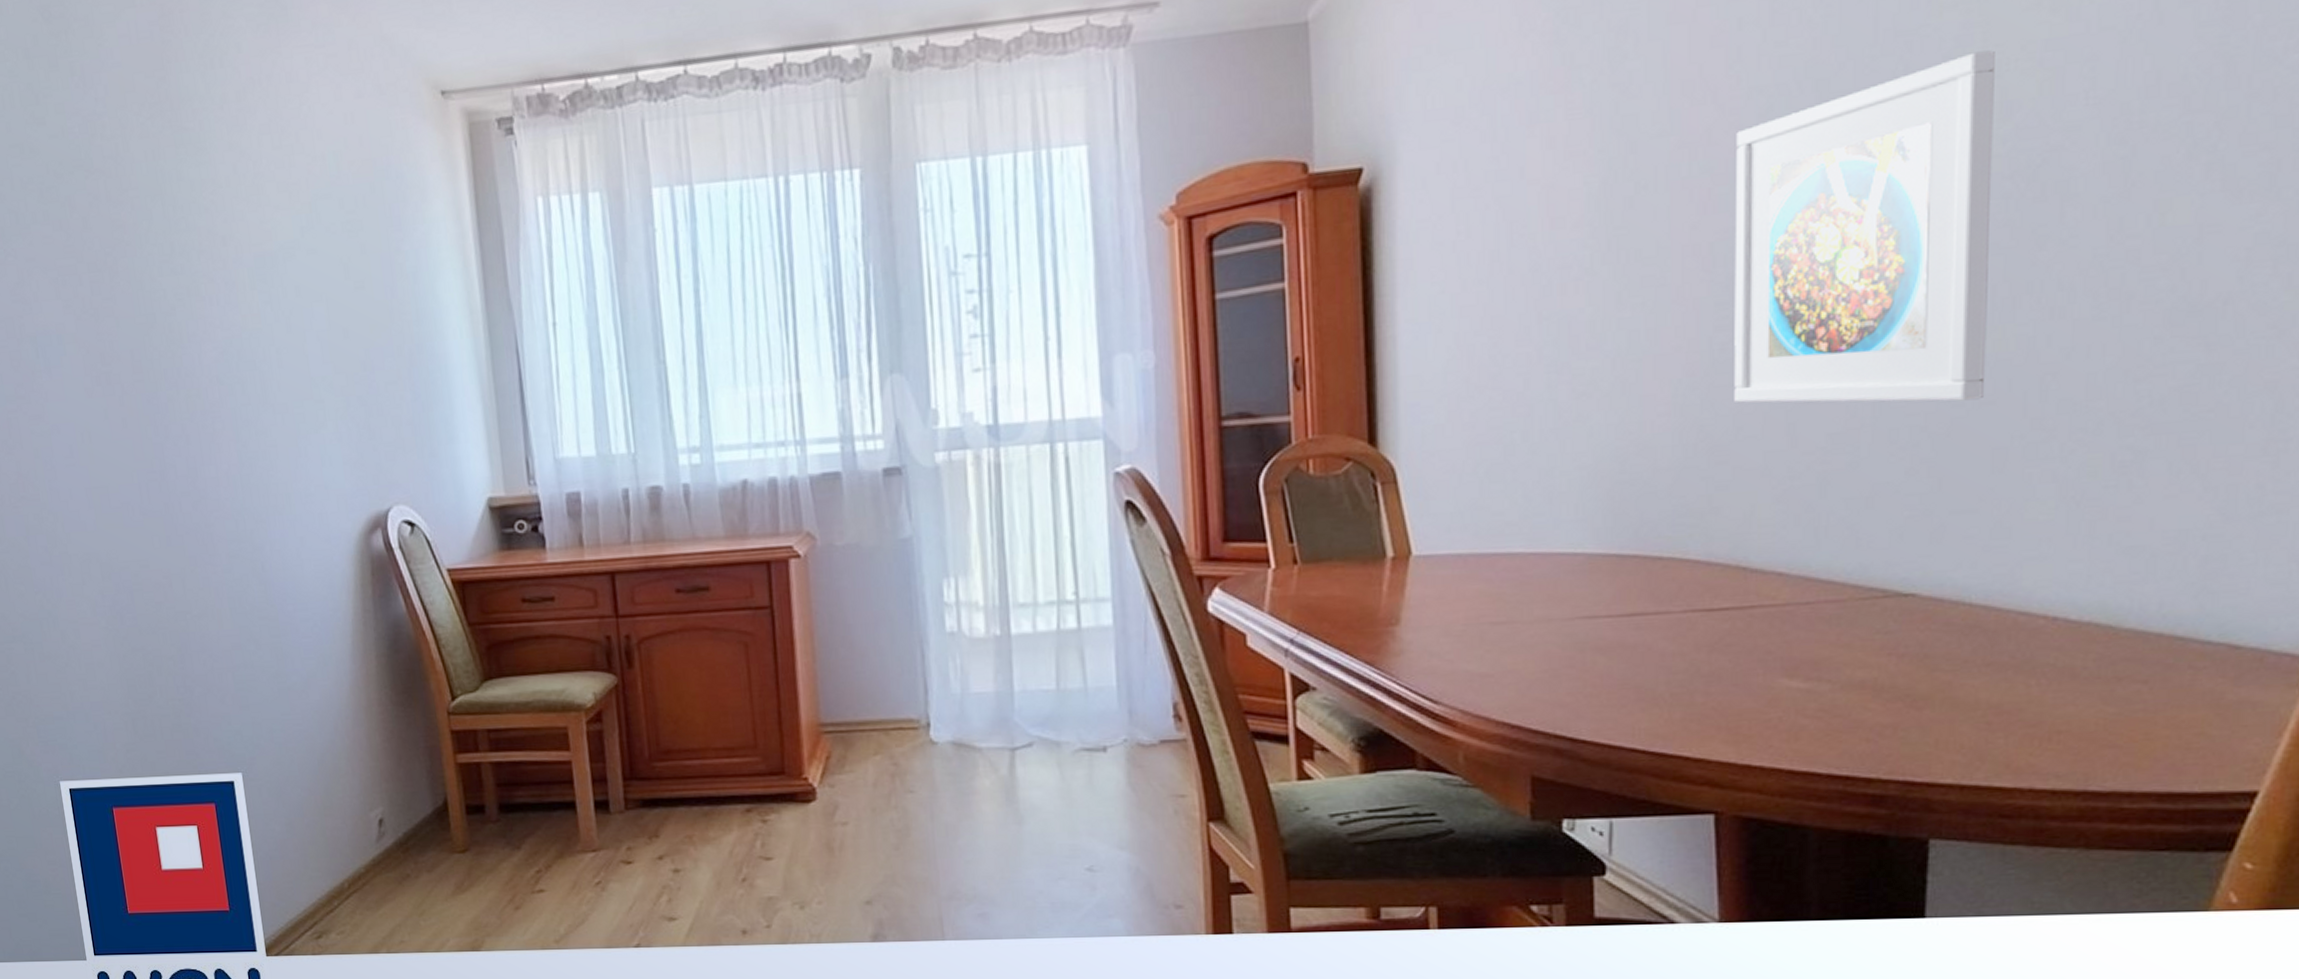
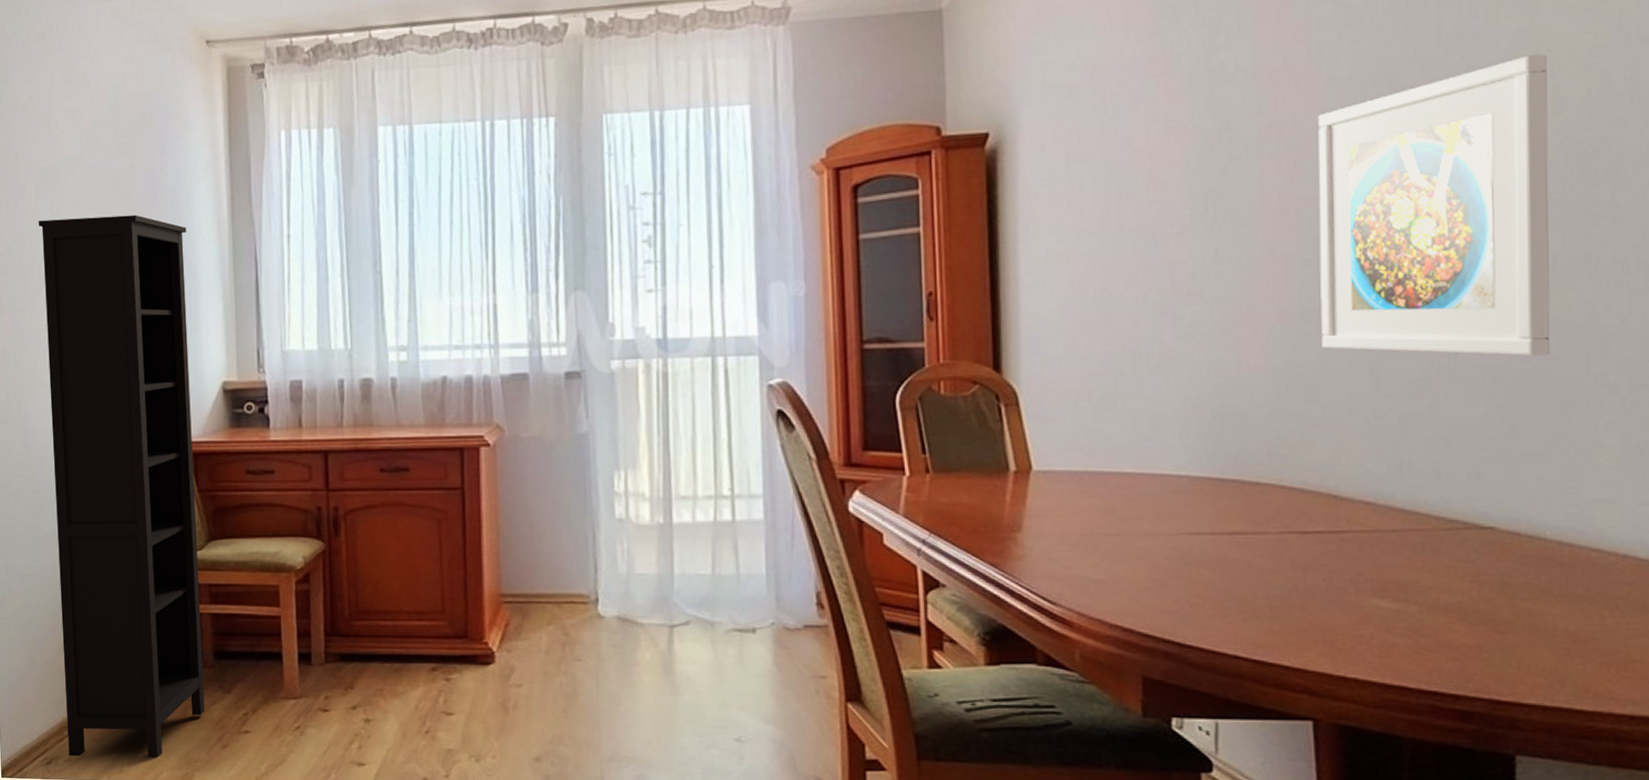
bookcase: none [256,305,492,929] -> present [38,214,205,758]

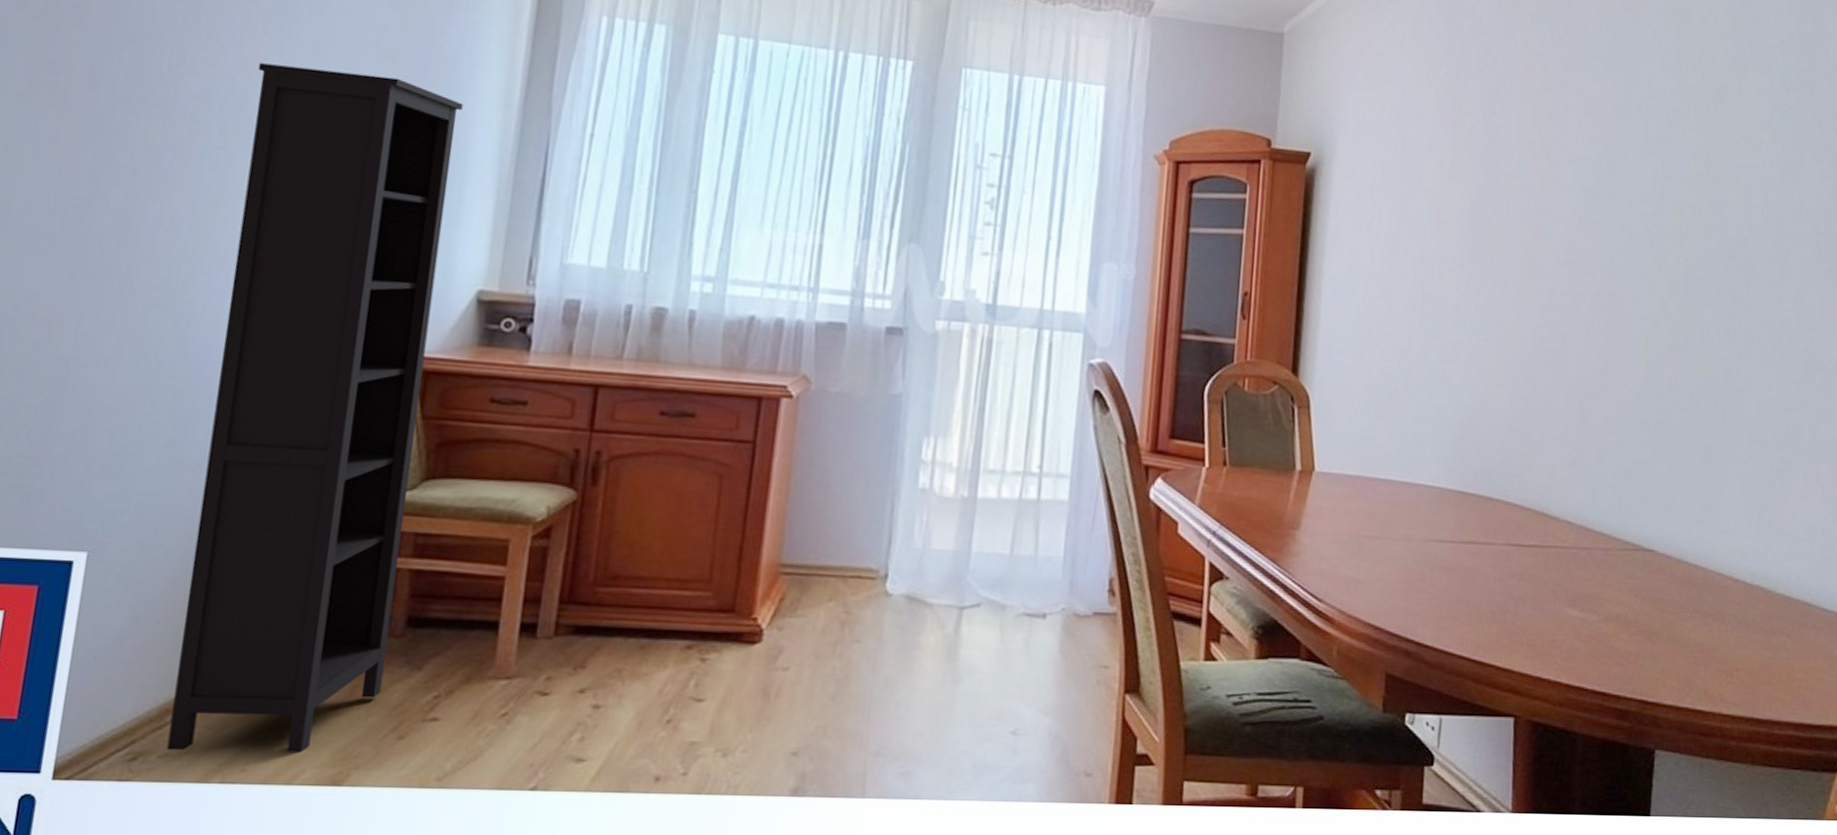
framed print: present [1318,54,1550,356] -> none [1547,163,1713,409]

